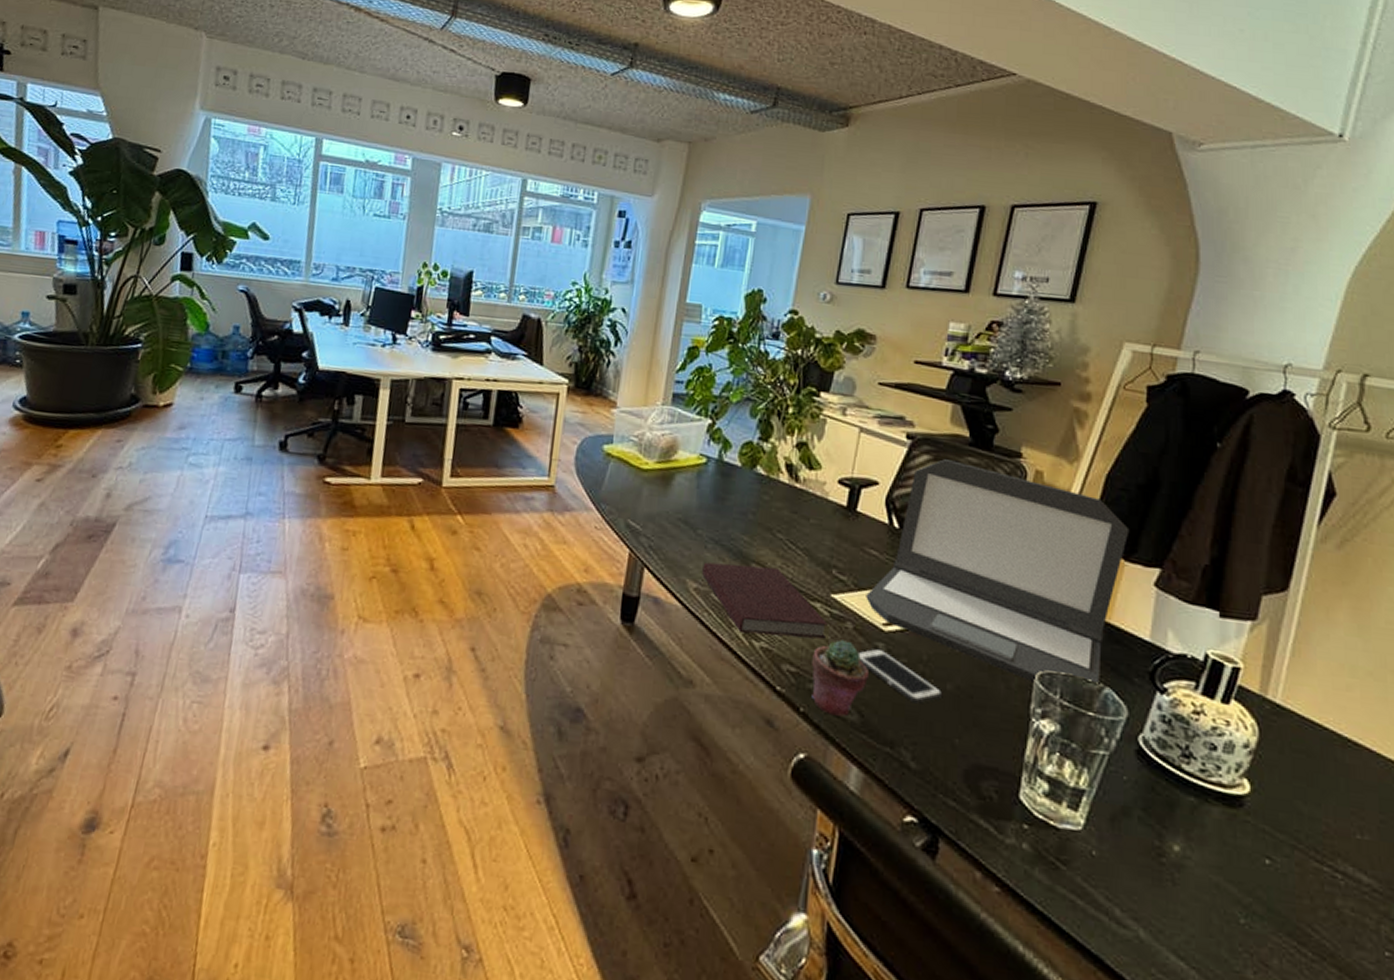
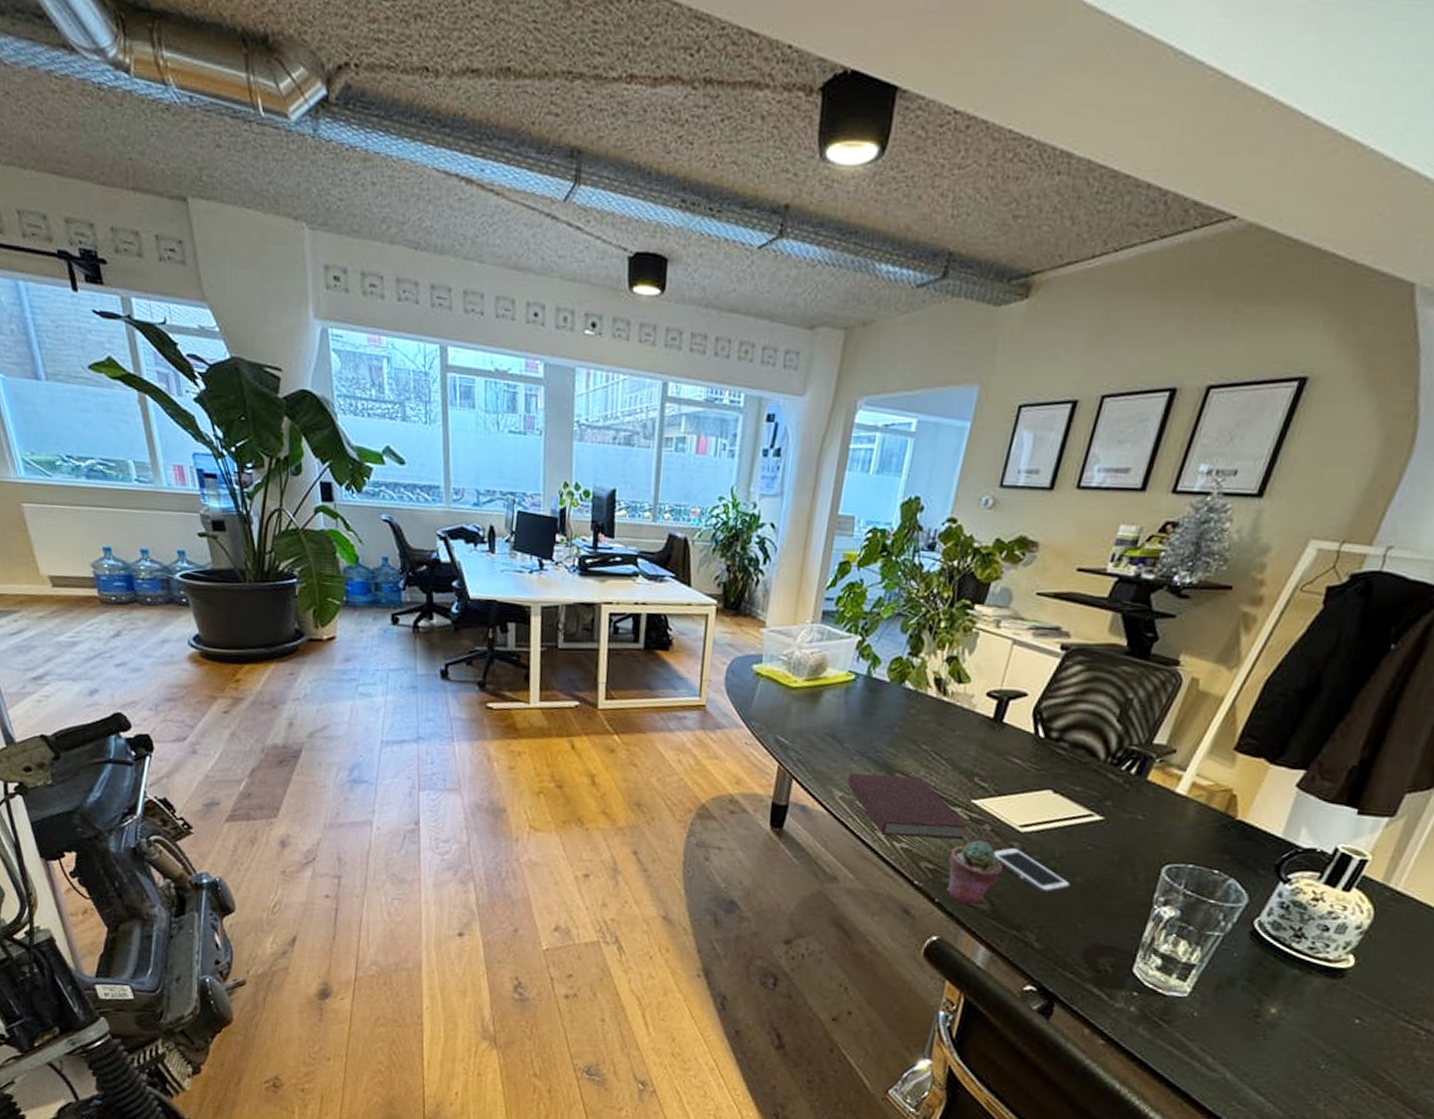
laptop: present [866,459,1130,685] -> none [1005,669,1281,877]

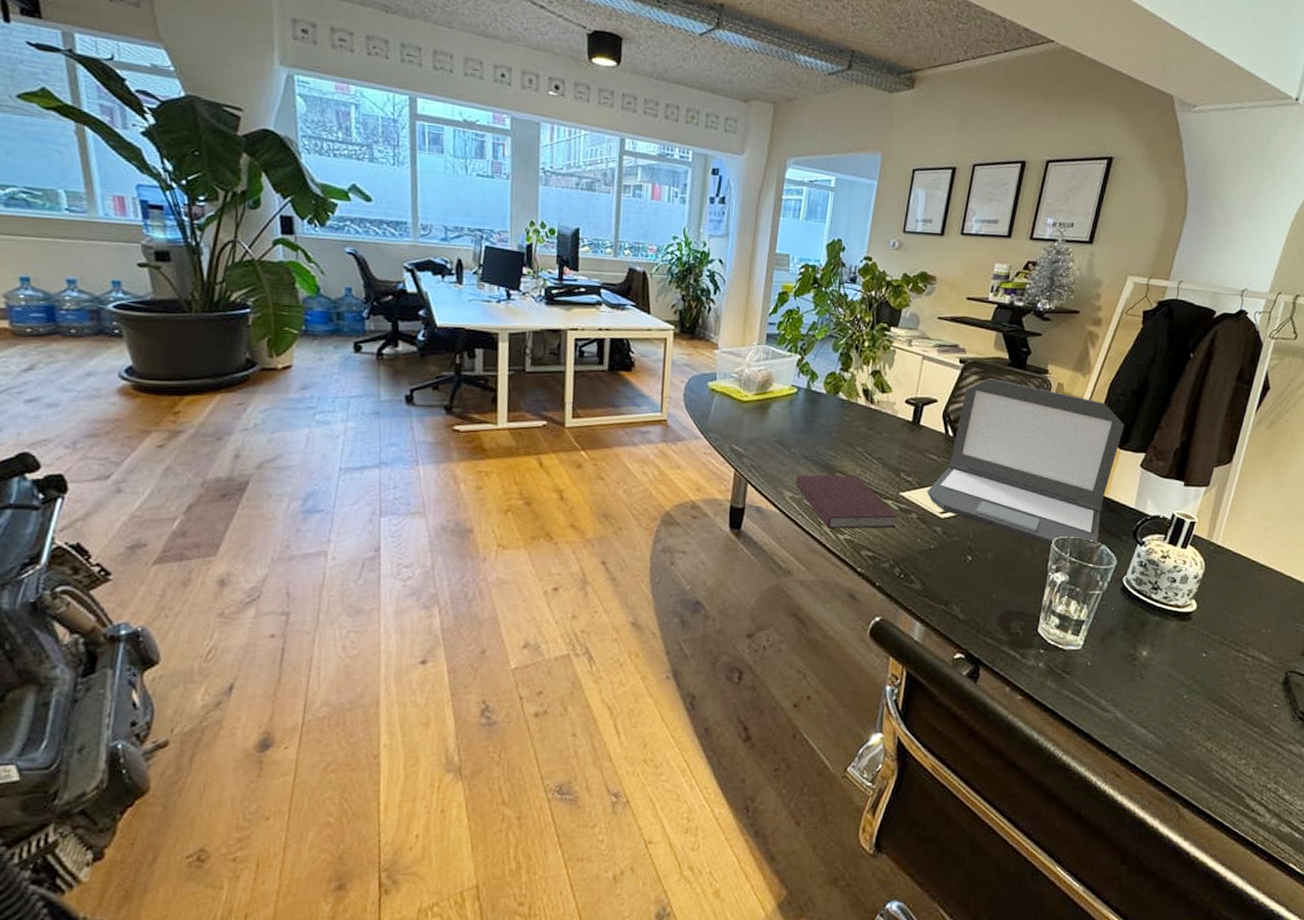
potted succulent: present [947,840,1002,906] -> none [885,528,929,586]
cell phone: present [993,847,1072,895] -> none [920,531,985,571]
laptop: none [1005,669,1281,877] -> present [927,378,1125,548]

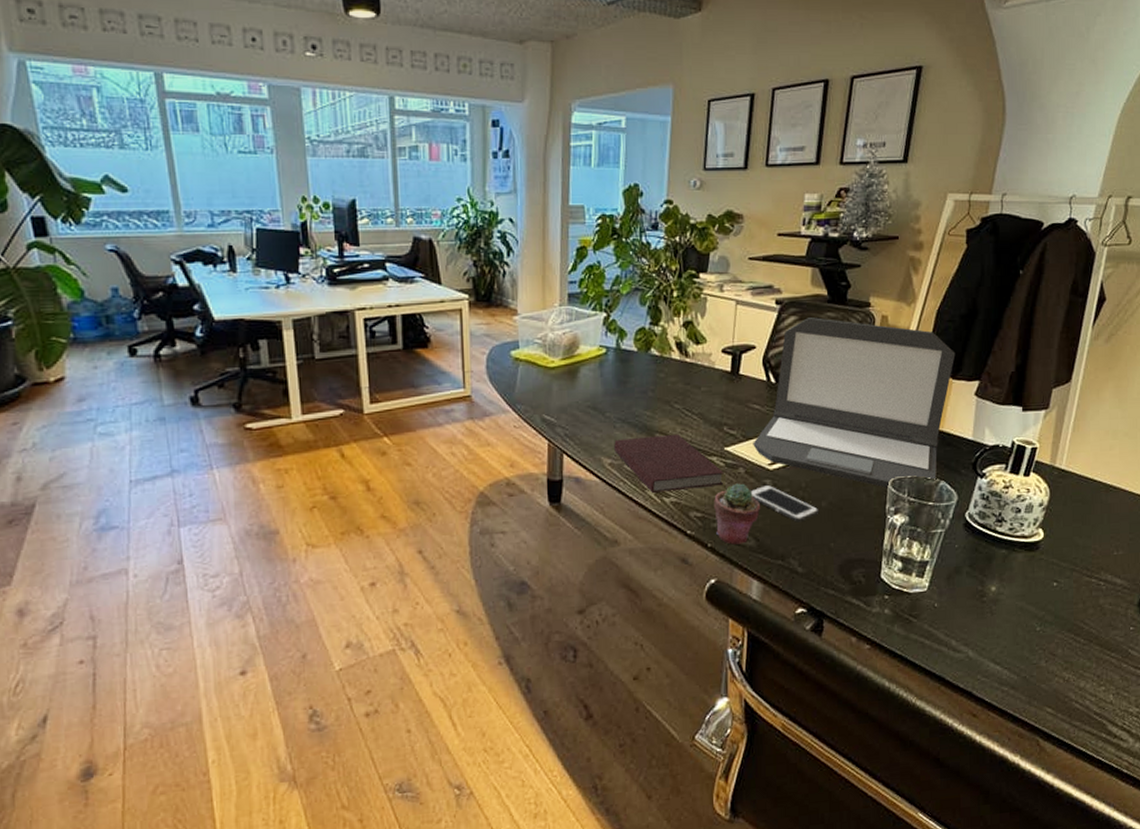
potted succulent: none [885,528,929,586] -> present [714,483,760,545]
cell phone: none [920,531,985,571] -> present [750,484,819,522]

